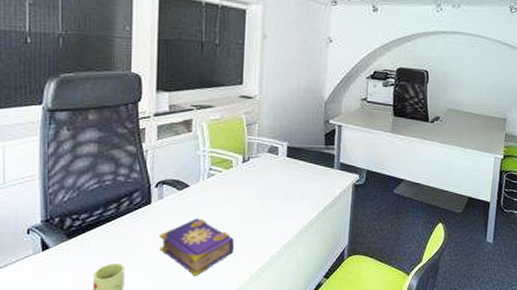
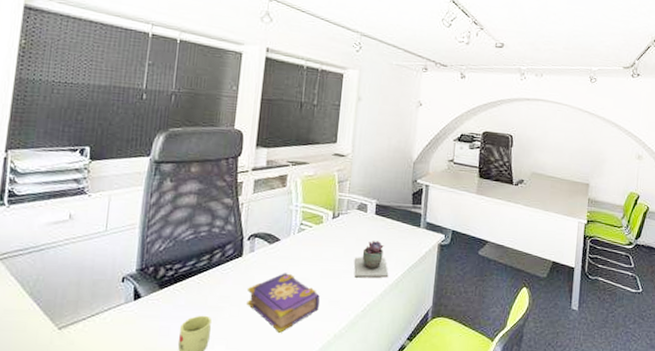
succulent plant: none [267,183,303,220] -> present [354,241,389,278]

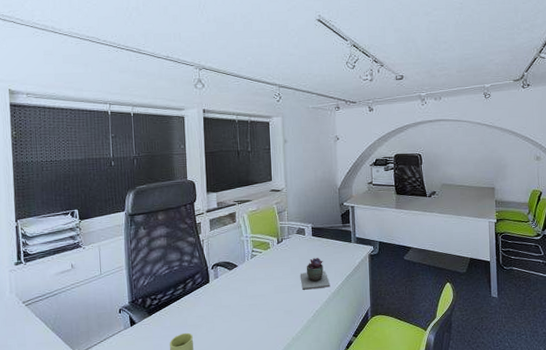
book: present [246,273,320,333] -> none [217,292,277,341]

